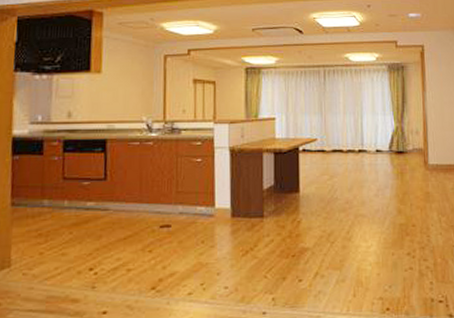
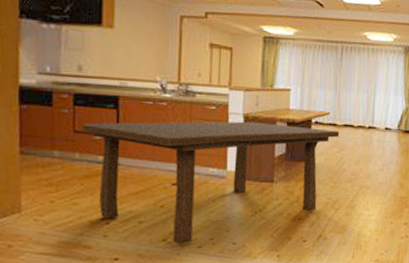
dining table: none [71,154,329,292] -> present [82,121,340,244]

